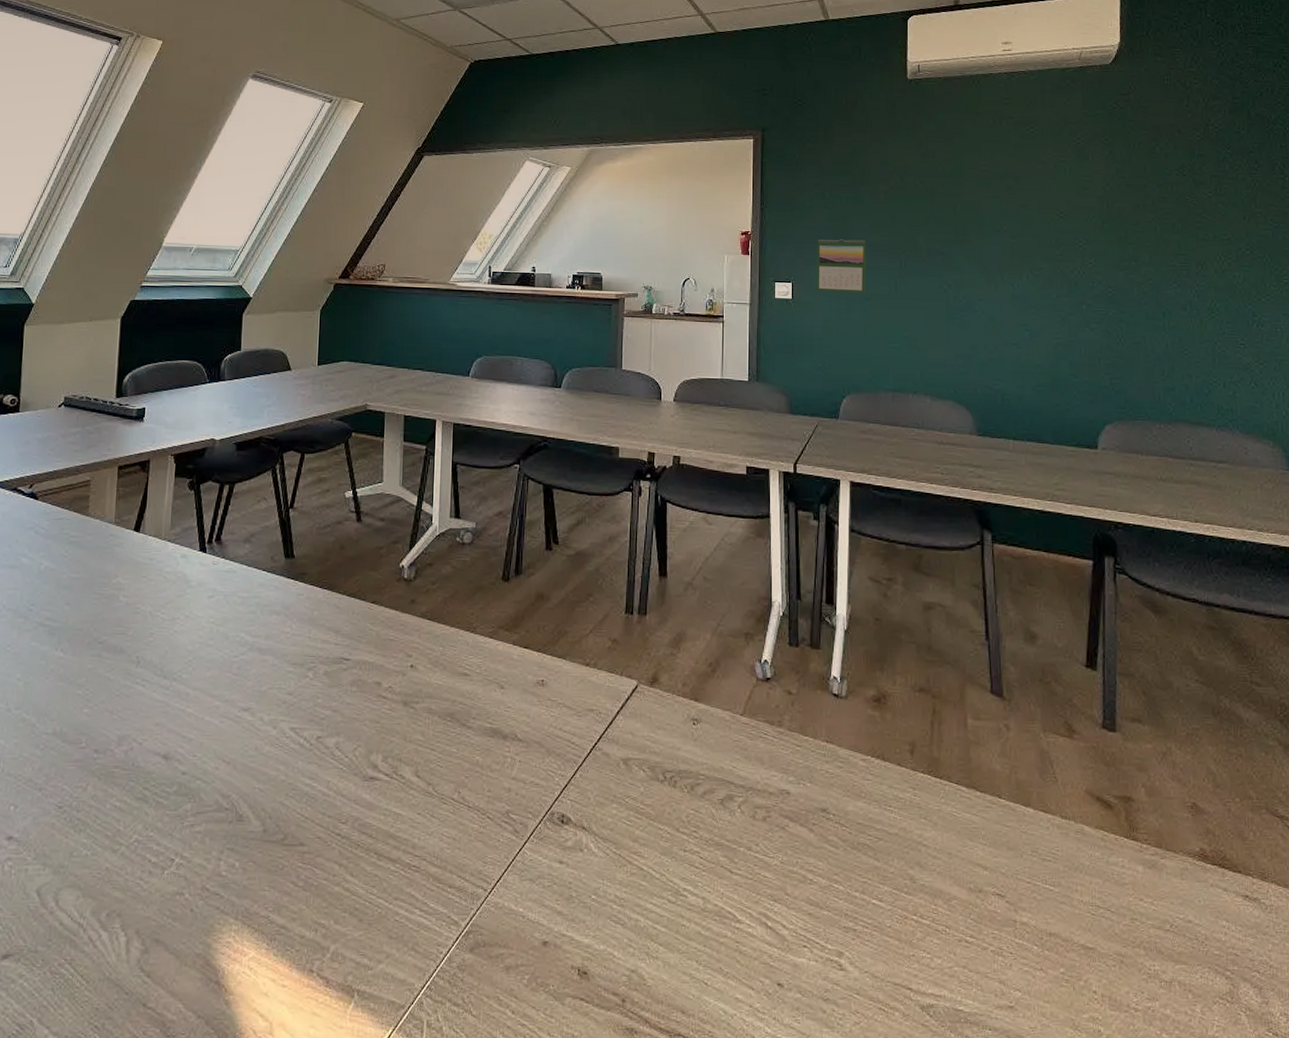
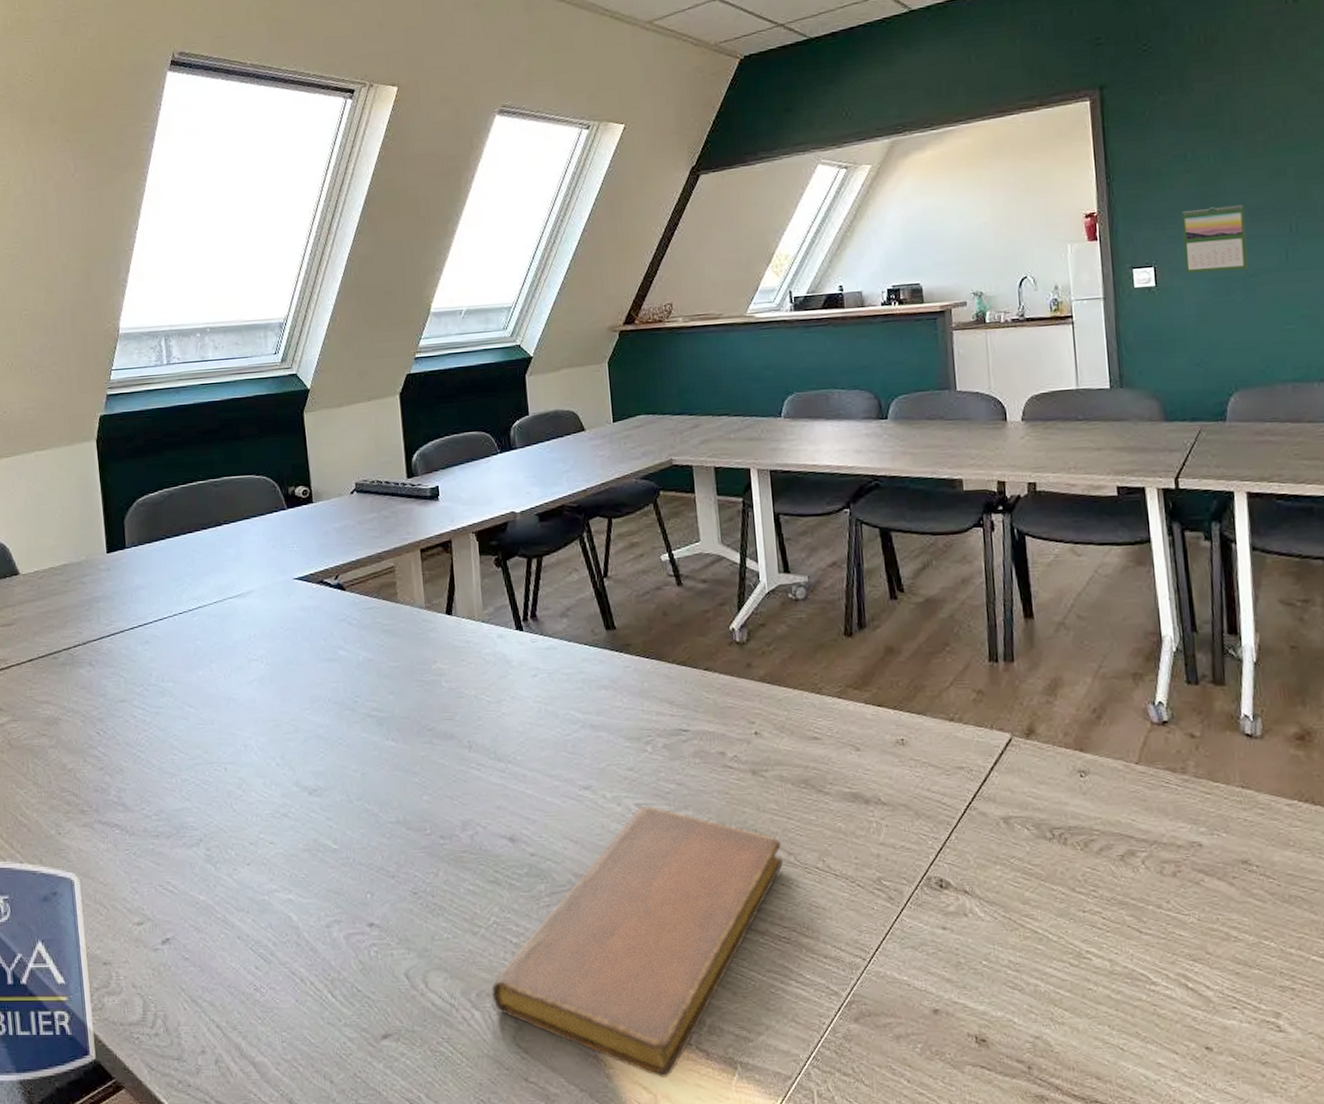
notebook: none [122,730,423,1005] -> present [491,806,784,1077]

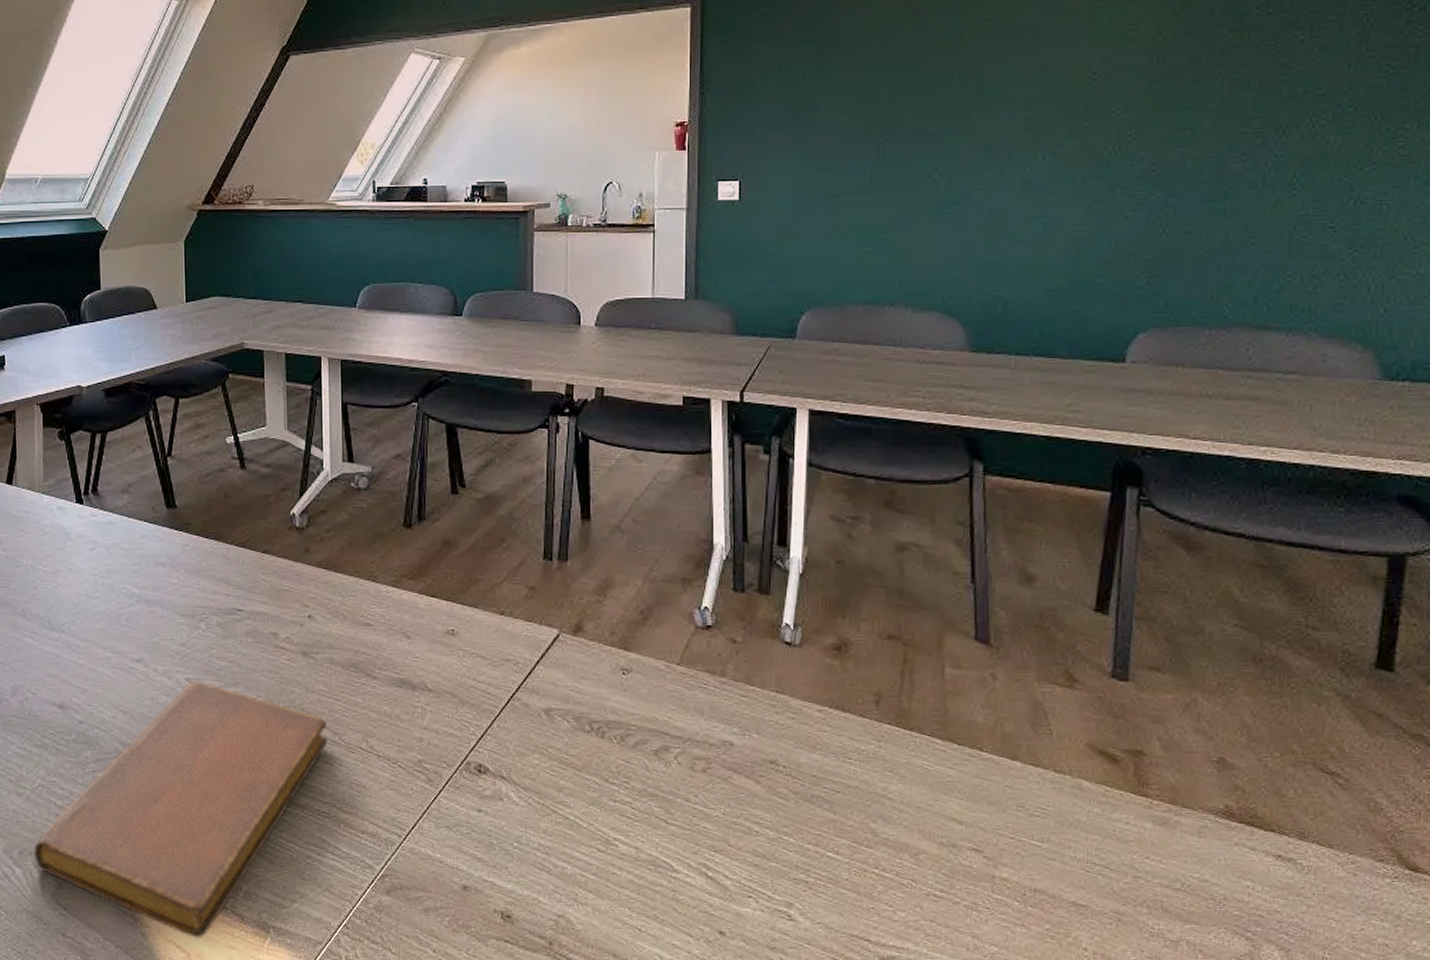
calendar: present [1181,204,1248,274] -> none [770,124,834,190]

